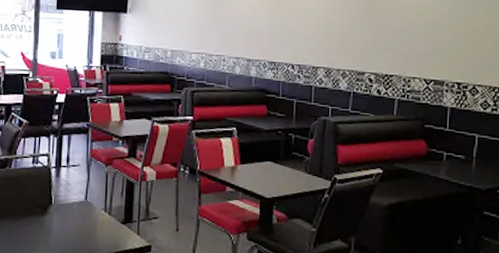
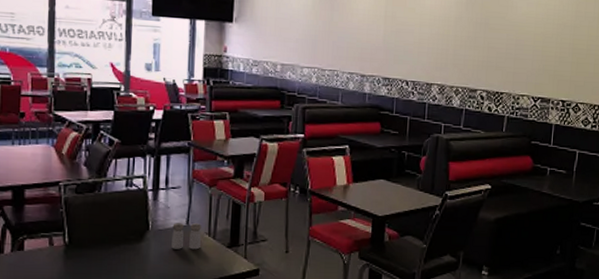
salt and pepper shaker: none [72,198,98,225] -> present [172,223,201,250]

